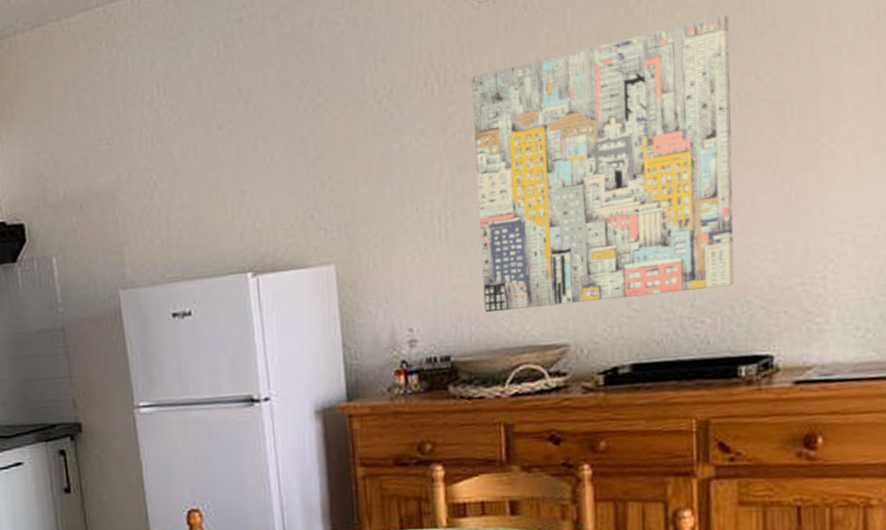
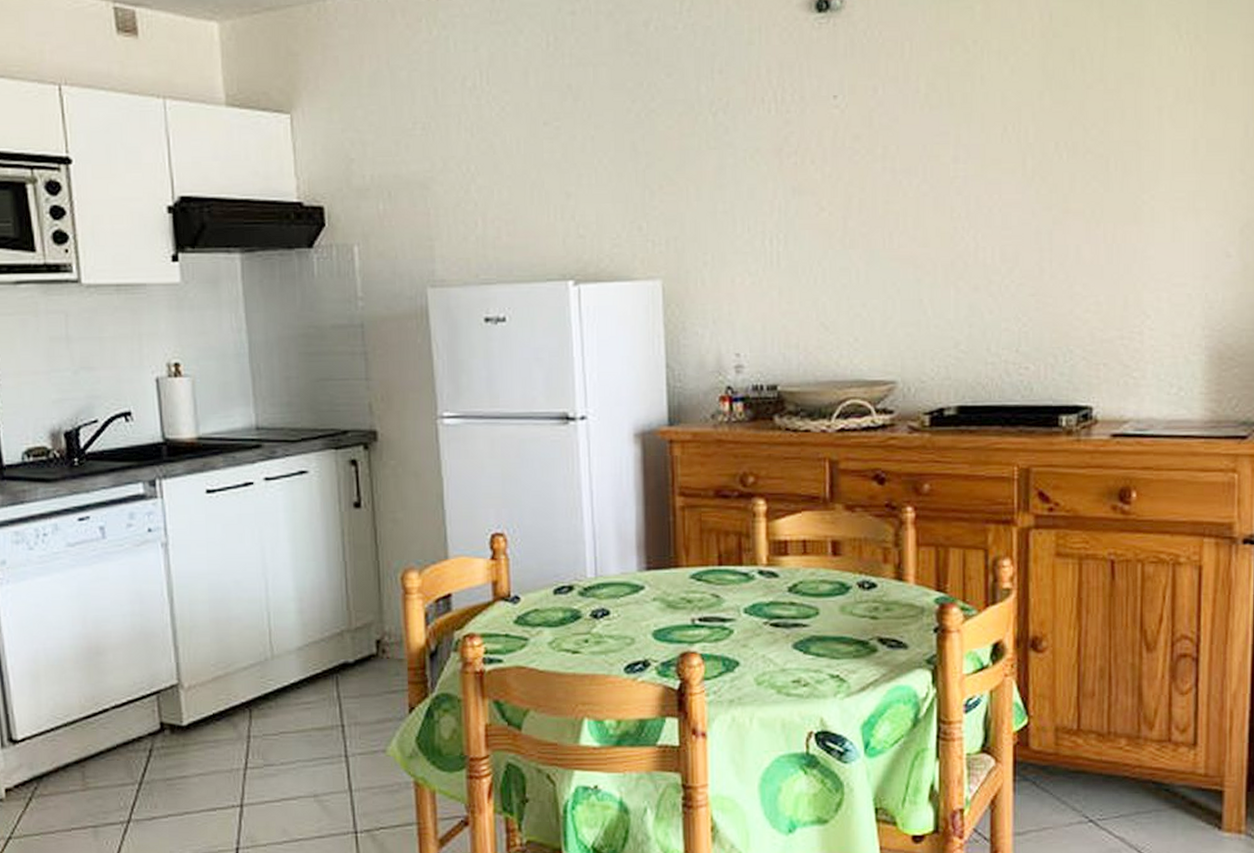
wall art: present [471,13,734,313] -> none [808,63,1060,343]

